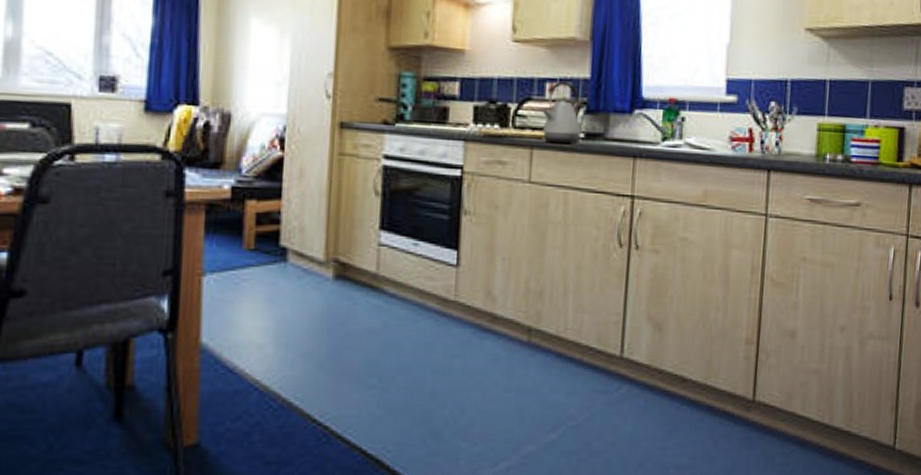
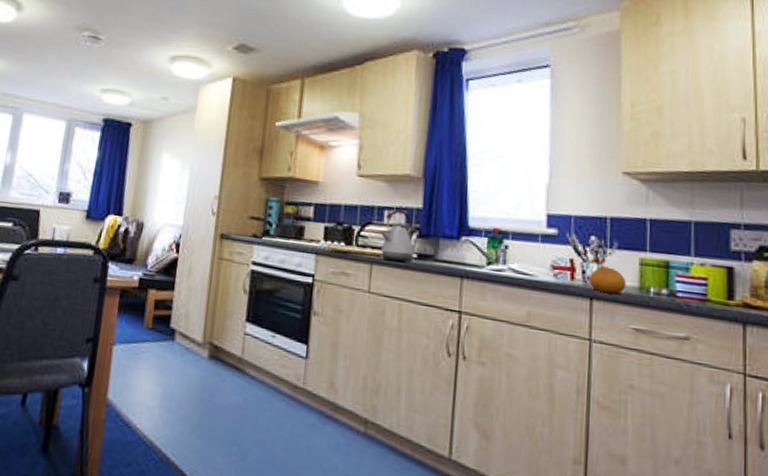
fruit: none [768,134,804,164] -> present [590,266,627,295]

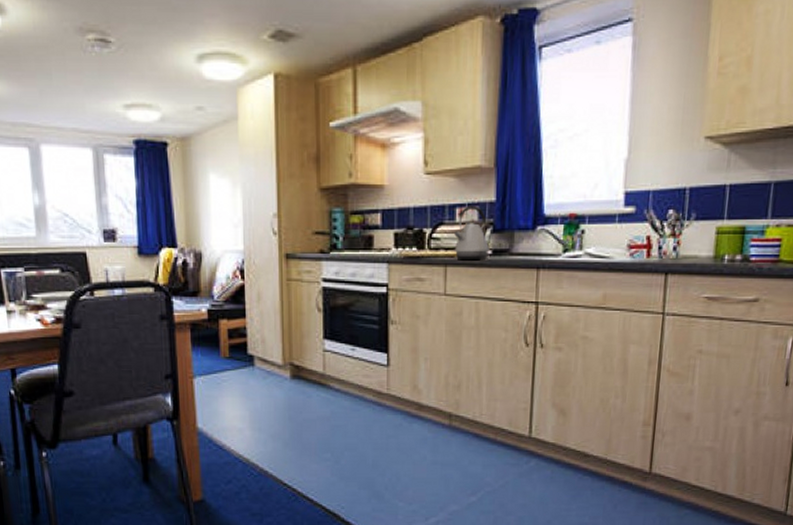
fruit: present [590,266,627,295] -> none [665,240,702,266]

